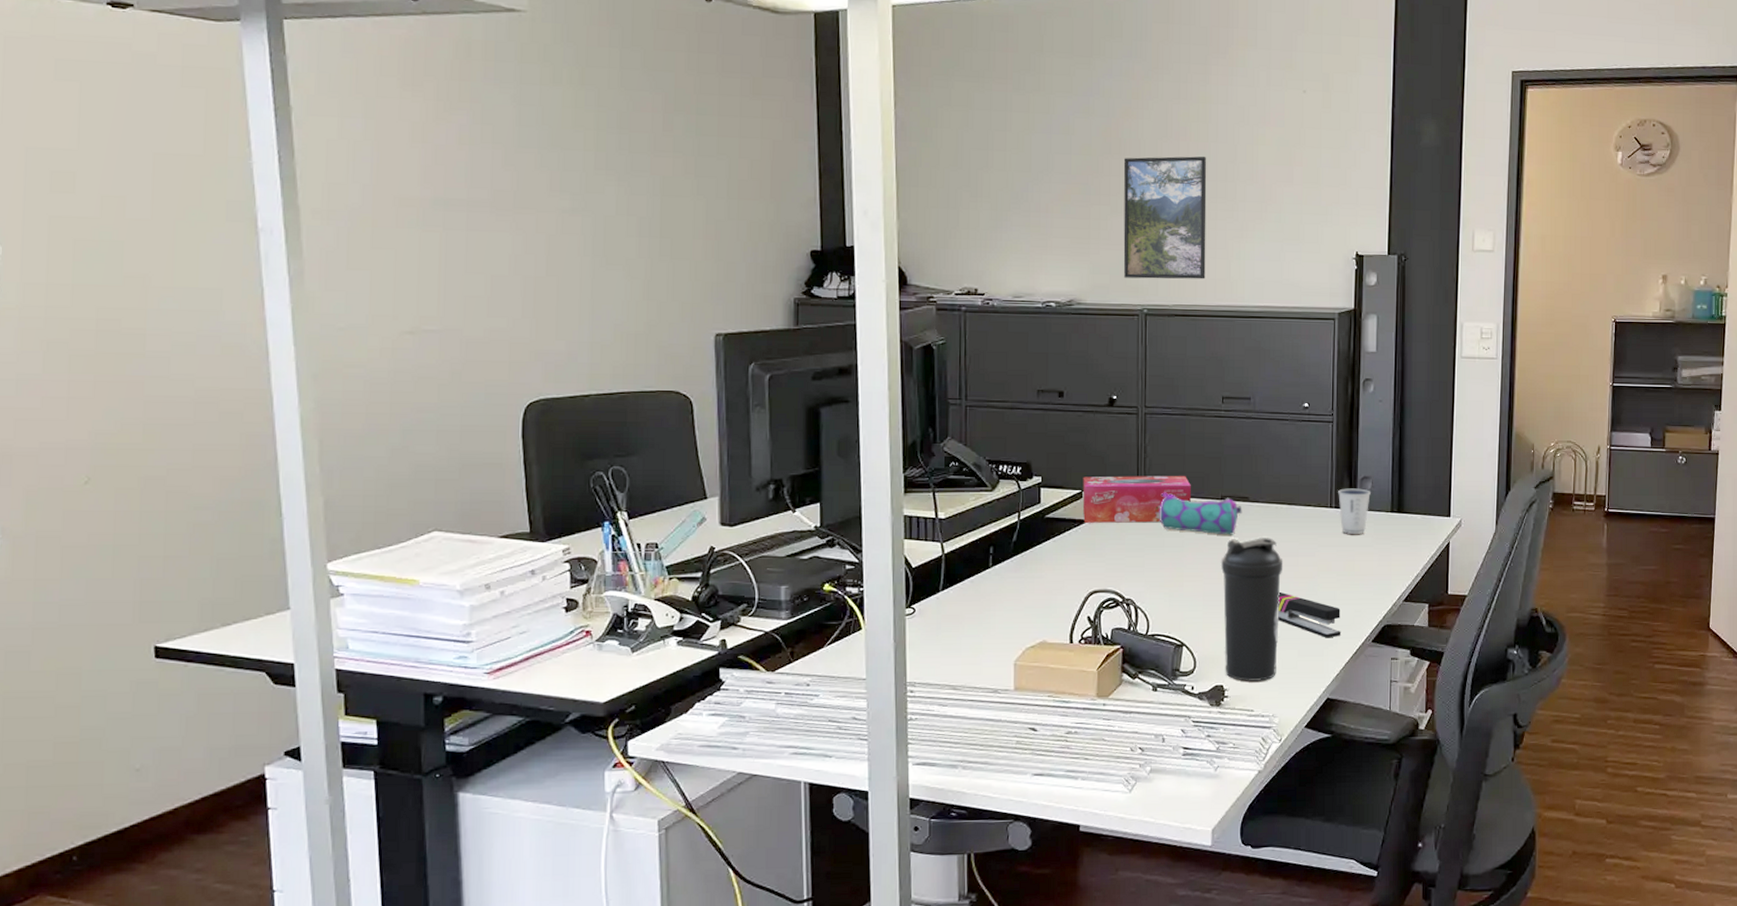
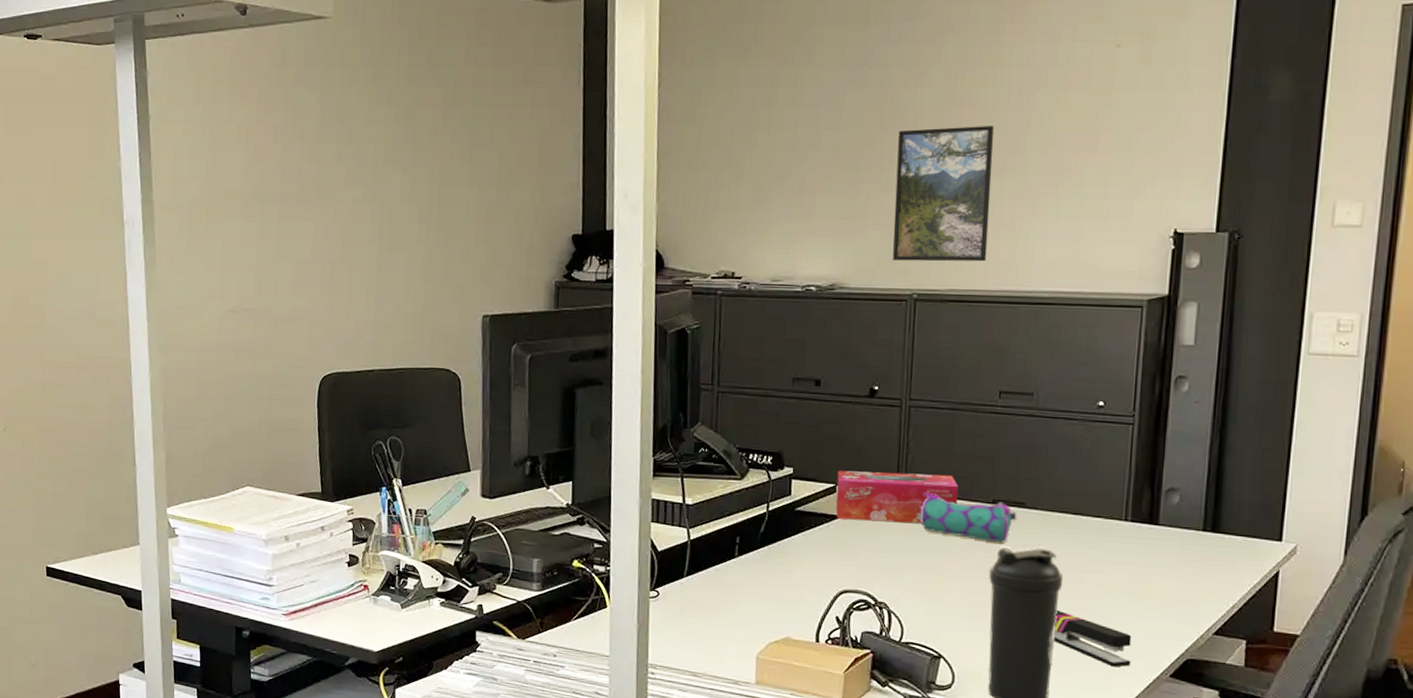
dixie cup: present [1338,488,1371,534] -> none [1136,500,1178,553]

